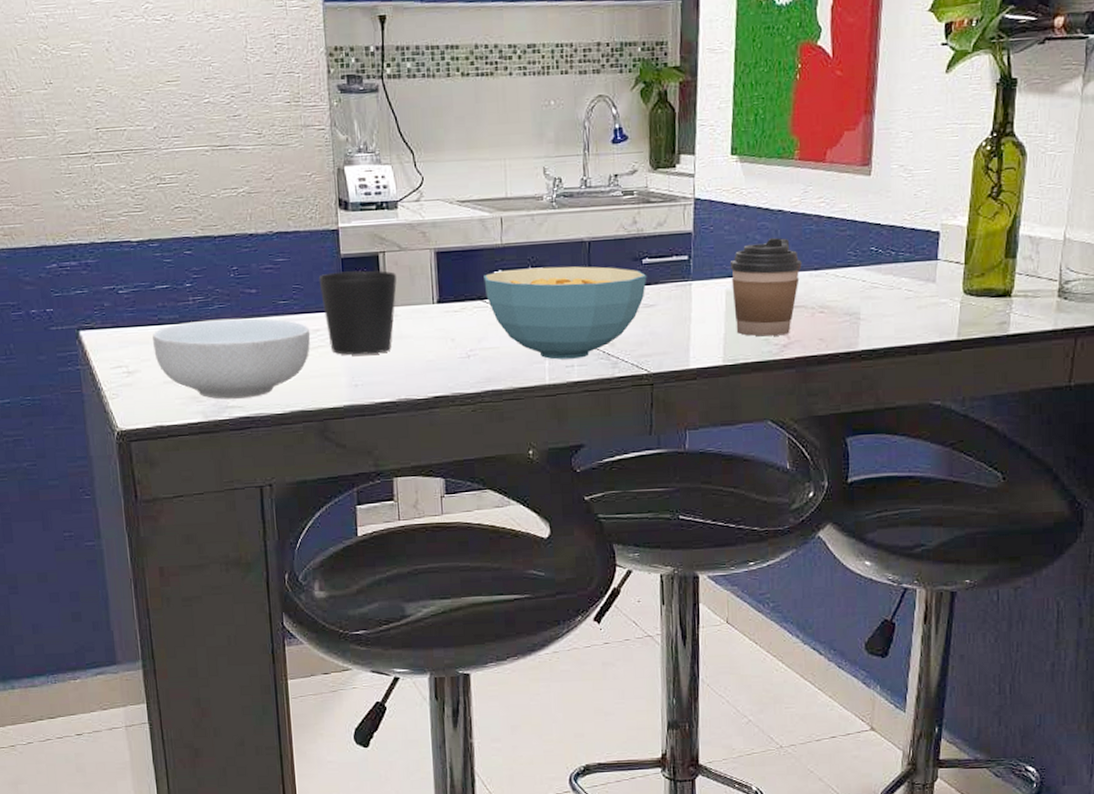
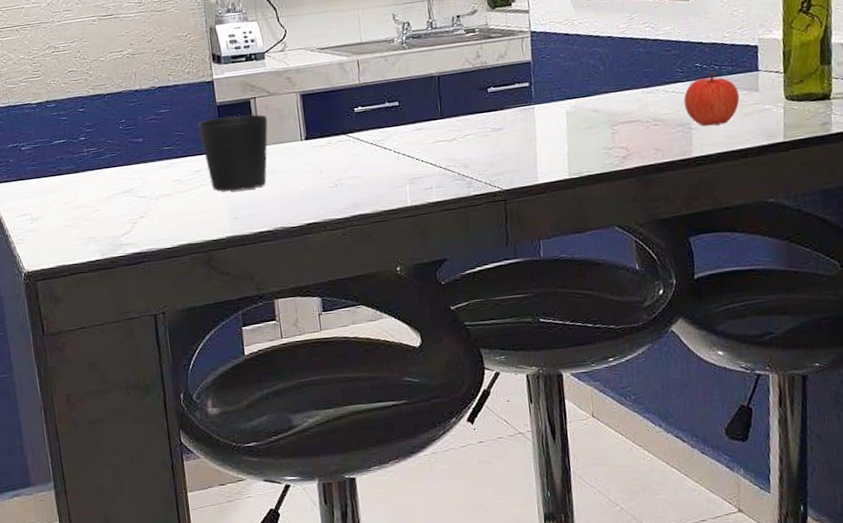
cereal bowl: present [153,318,311,400] -> none [53,163,193,239]
cereal bowl: present [484,266,647,360] -> none [345,97,493,184]
coffee cup: present [730,237,802,337] -> none [567,61,634,151]
apple: none [854,258,914,317] -> present [683,72,740,126]

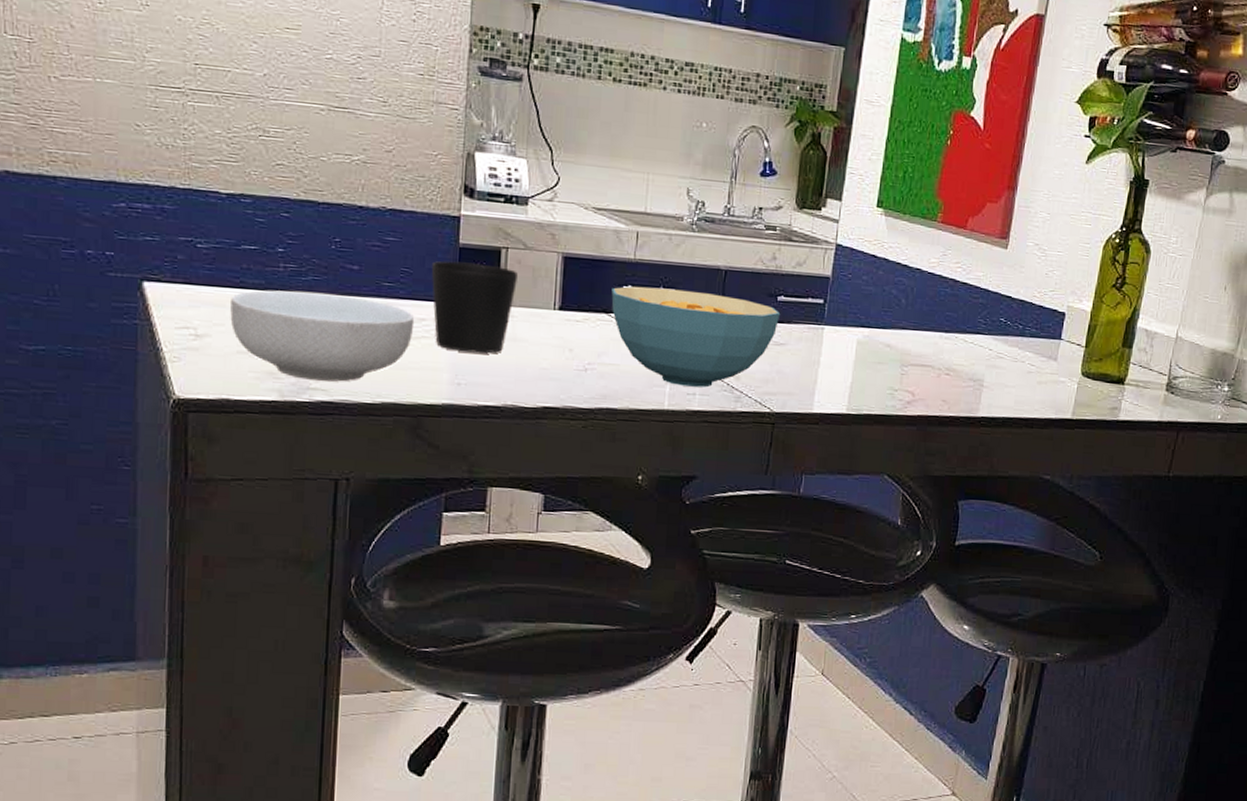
cereal bowl: none [53,163,193,239] -> present [230,290,415,382]
cereal bowl: none [345,97,493,184] -> present [611,286,781,388]
apple: present [683,72,740,126] -> none [980,331,1037,388]

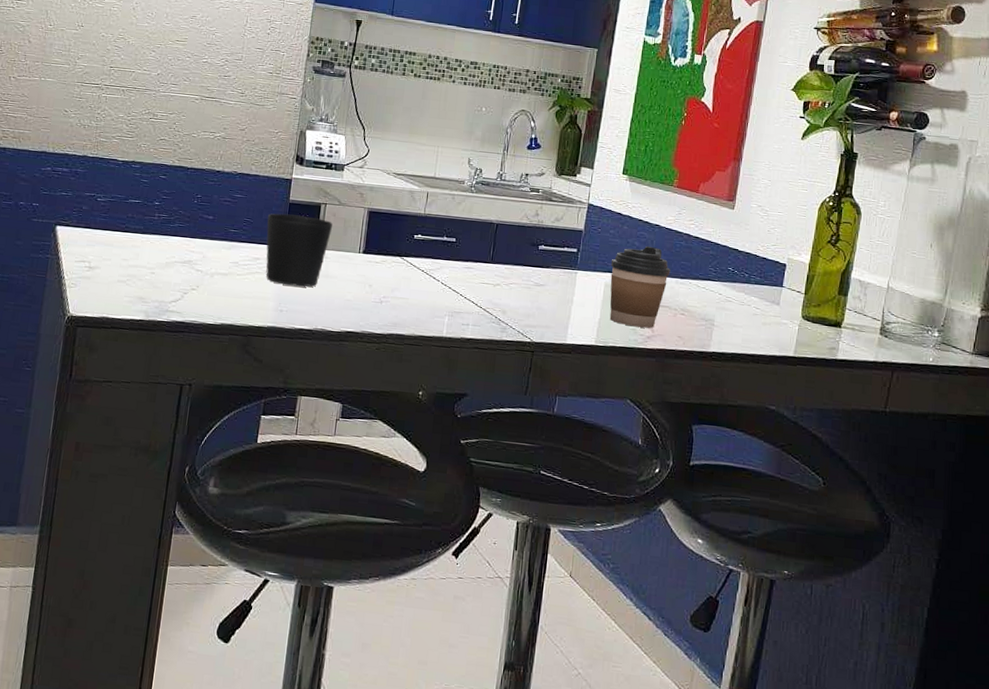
cereal bowl: present [230,290,415,382] -> none [115,233,252,307]
cereal bowl: present [611,286,781,388] -> none [404,235,541,320]
coffee cup: none [863,294,934,392] -> present [609,245,671,328]

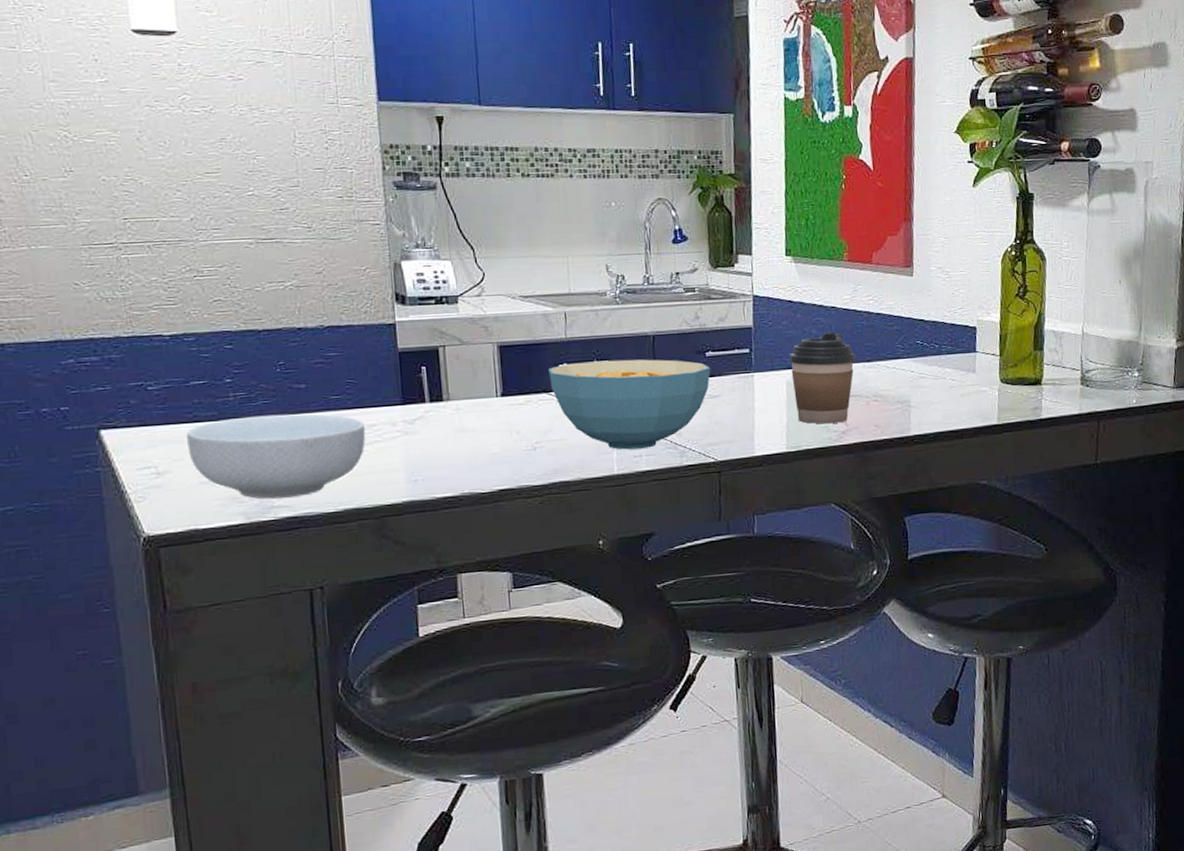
cereal bowl: none [115,233,252,307] -> present [187,413,366,500]
cup: present [266,213,333,287] -> none [374,364,458,450]
cereal bowl: none [404,235,541,320] -> present [548,359,711,450]

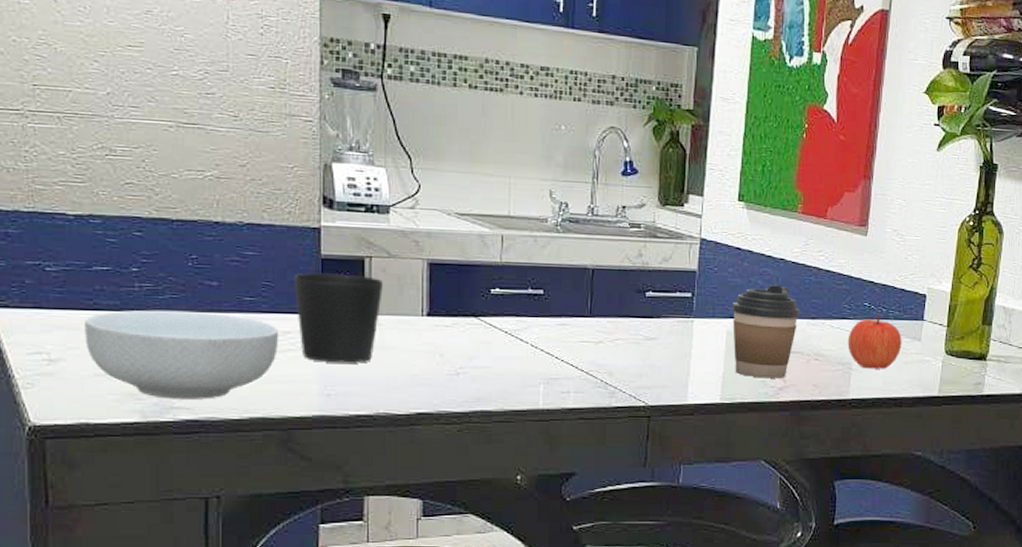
cup: none [374,364,458,450] -> present [293,272,383,363]
cereal bowl: present [548,359,711,450] -> none [479,288,650,385]
apple: none [904,350,958,405] -> present [847,314,902,369]

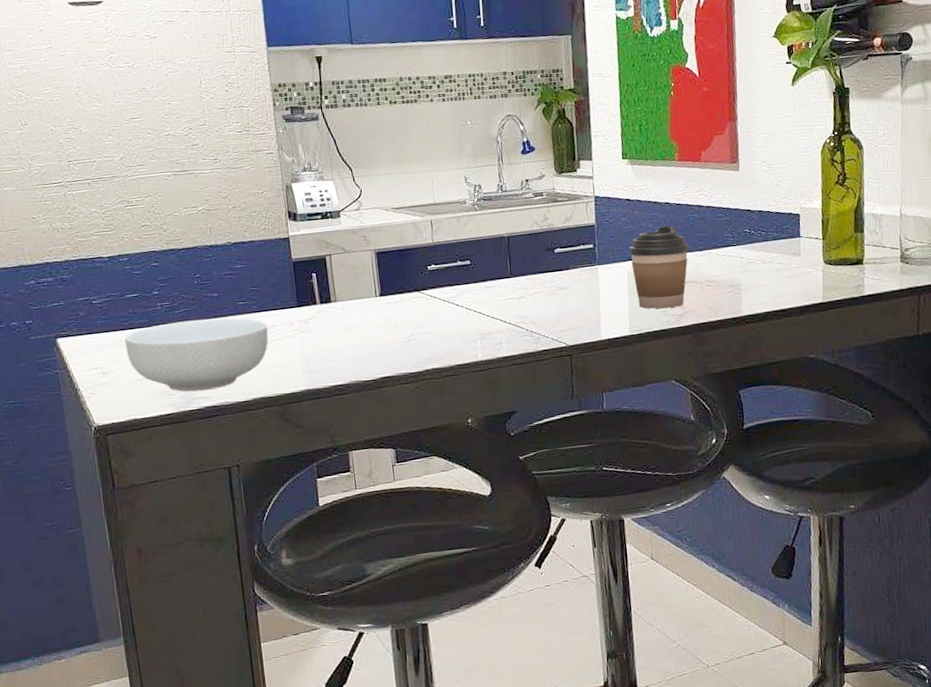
cup: present [293,272,383,363] -> none [273,271,343,346]
apple: present [847,314,902,369] -> none [734,237,784,287]

